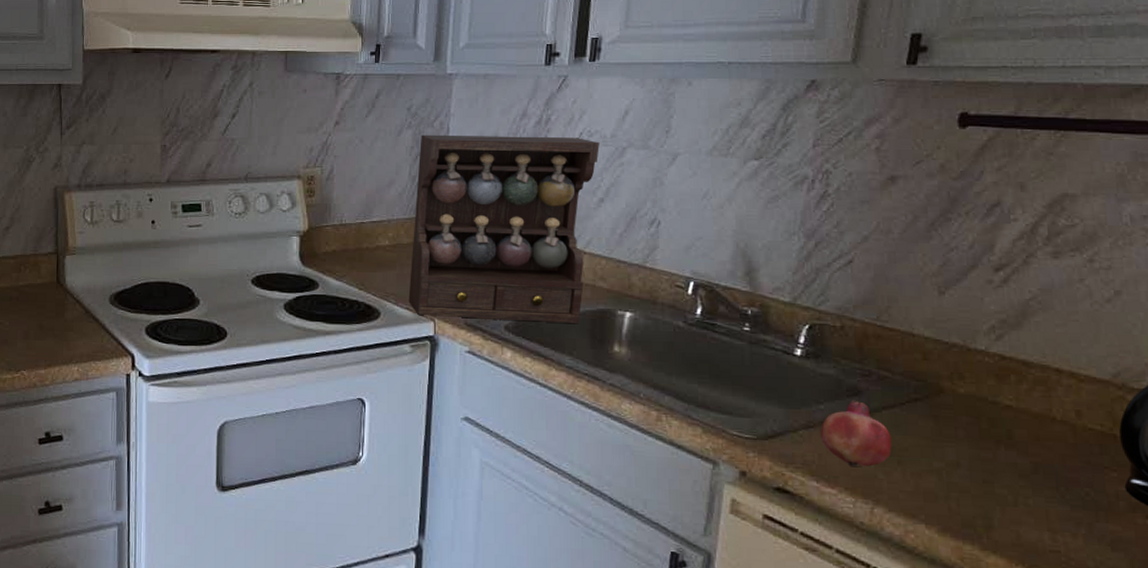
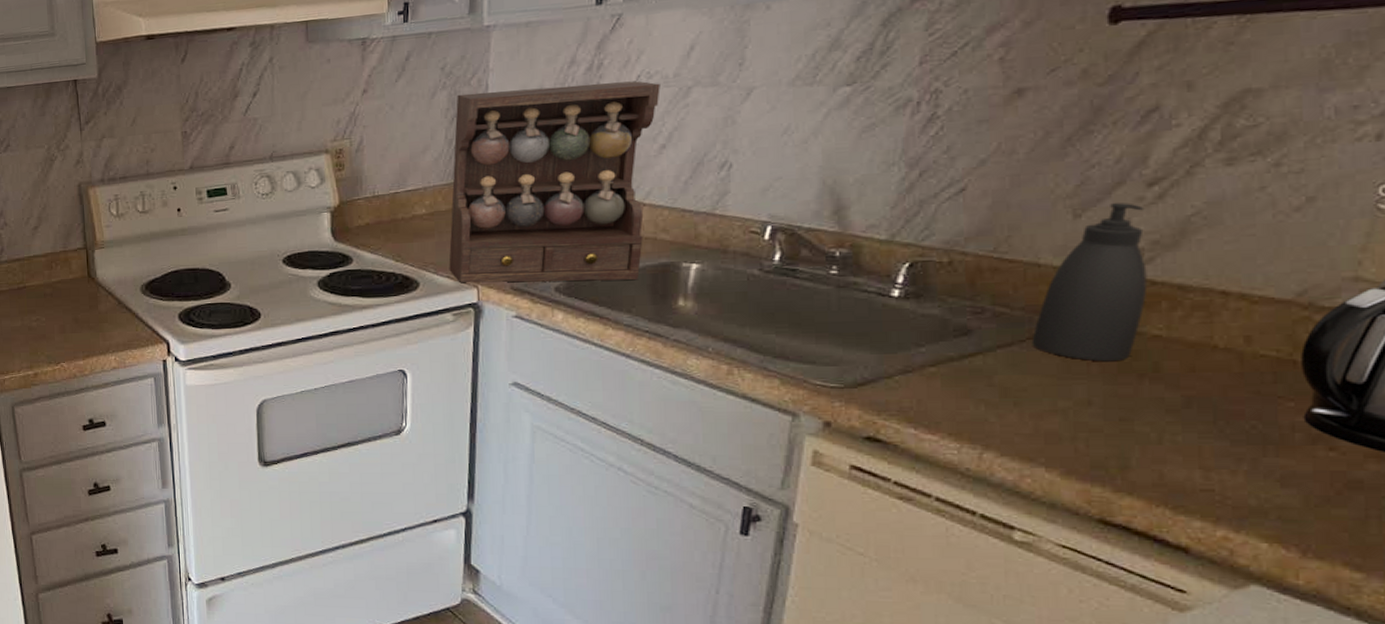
fruit: present [819,400,892,467] -> none [919,340,1007,410]
soap dispenser: none [910,283,999,428] -> present [1031,202,1148,362]

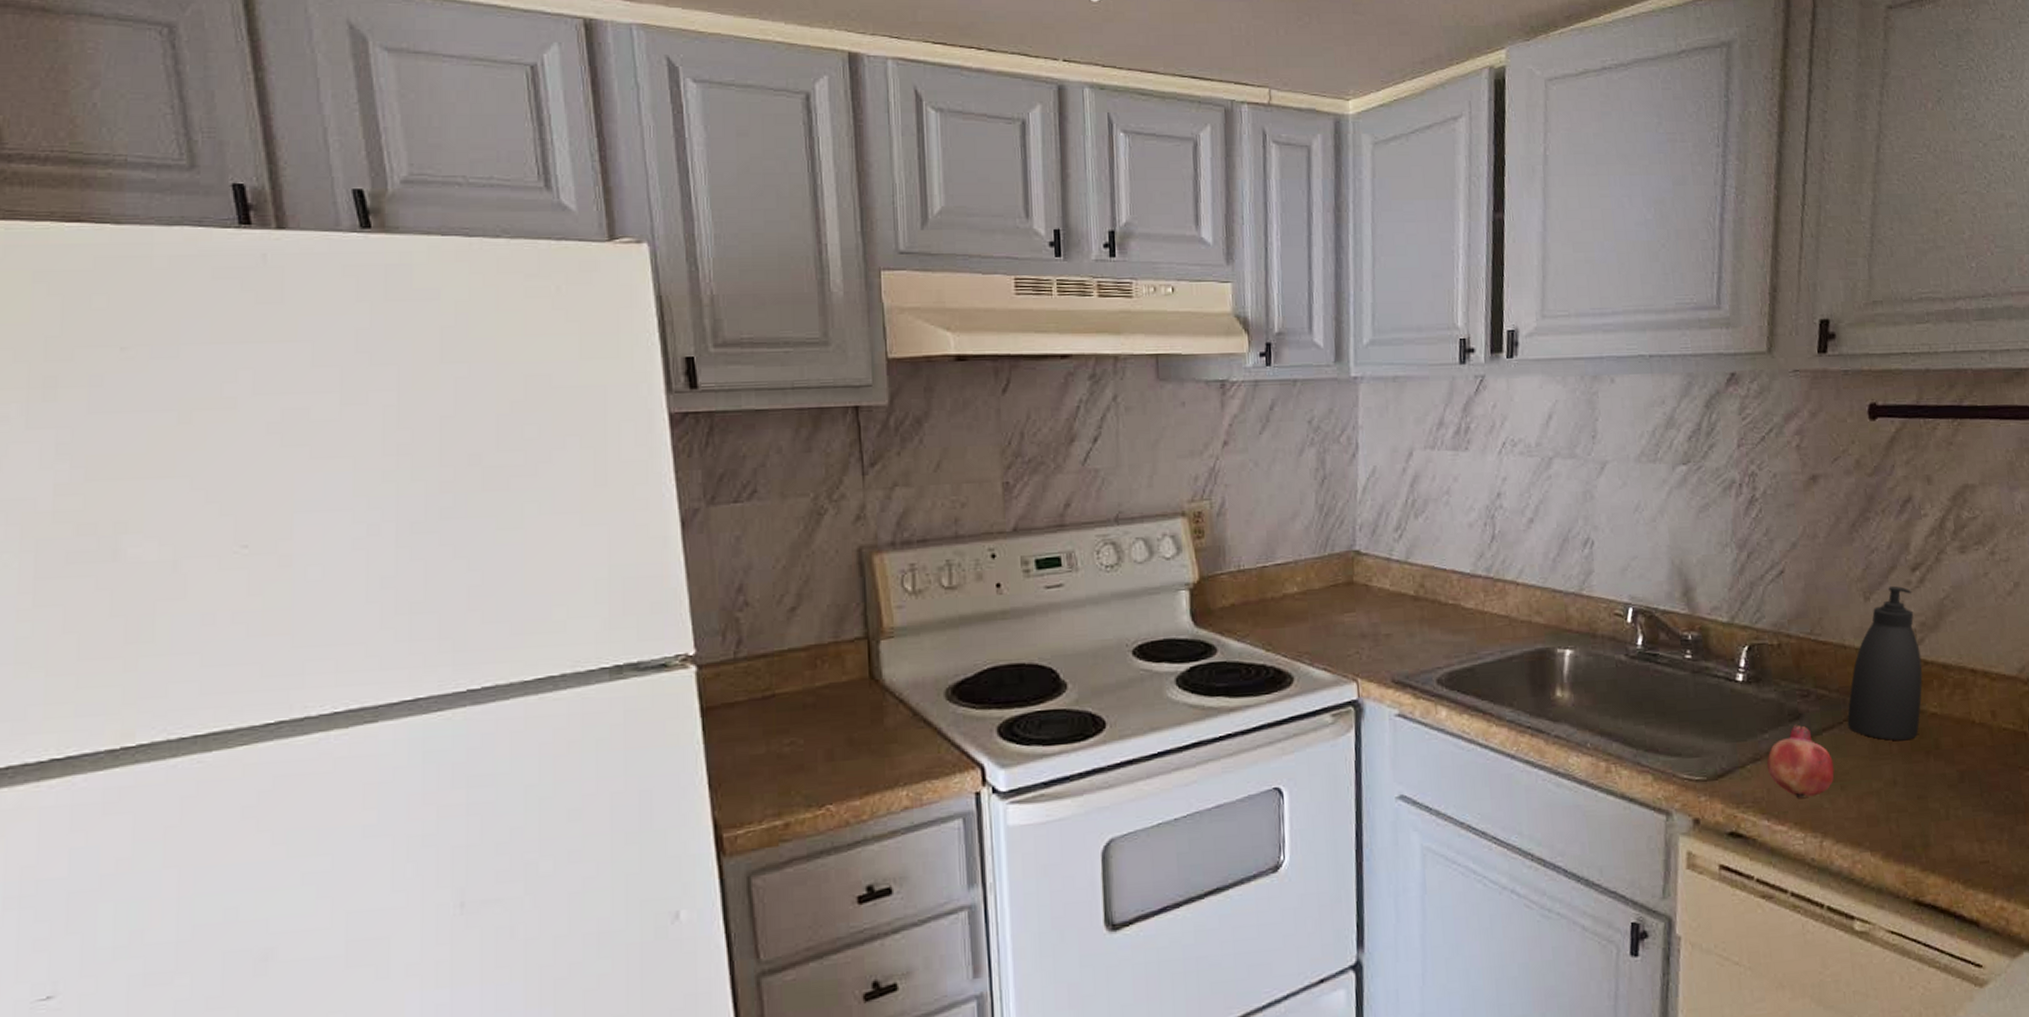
spice rack: present [449,80,660,284] -> none [1325,448,1525,677]
fruit: none [919,340,1007,410] -> present [1766,724,1835,798]

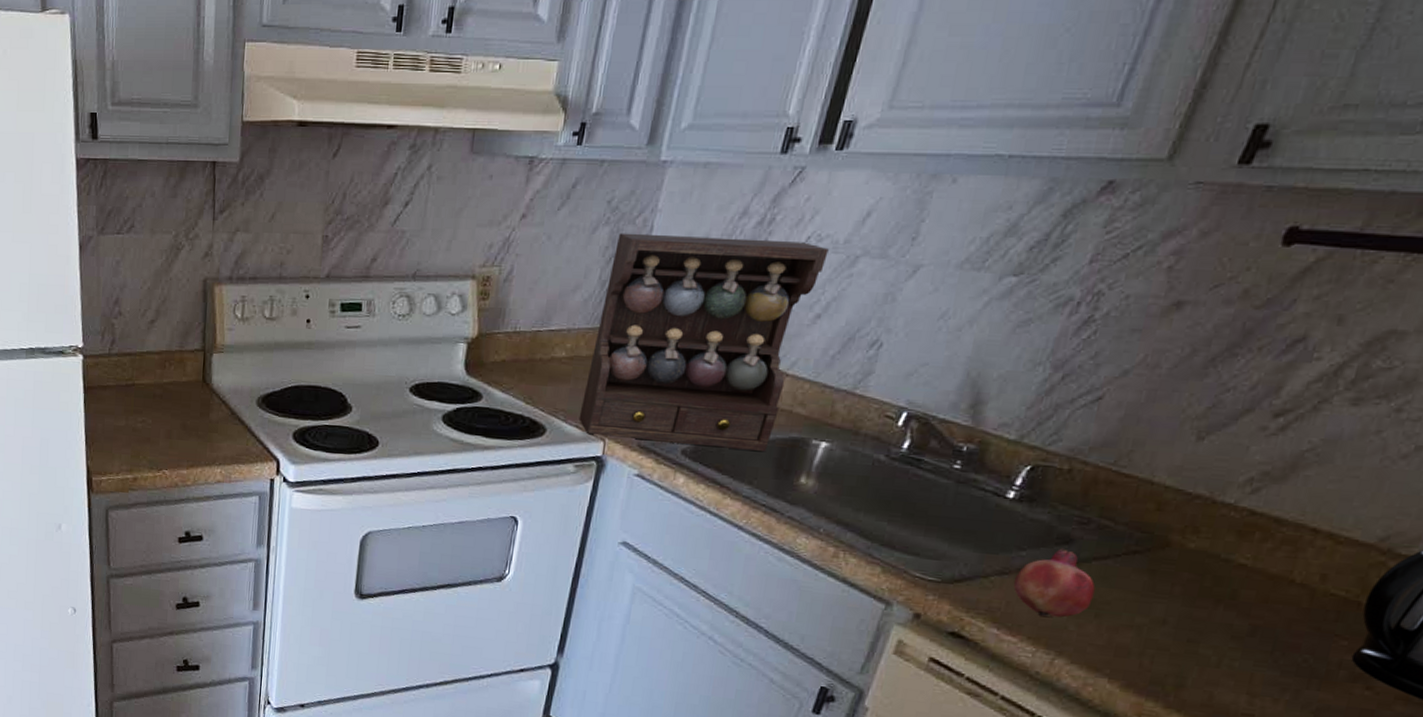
spice rack: none [1325,448,1525,677] -> present [579,233,829,452]
soap dispenser: present [1847,585,1923,741] -> none [1126,429,1266,586]

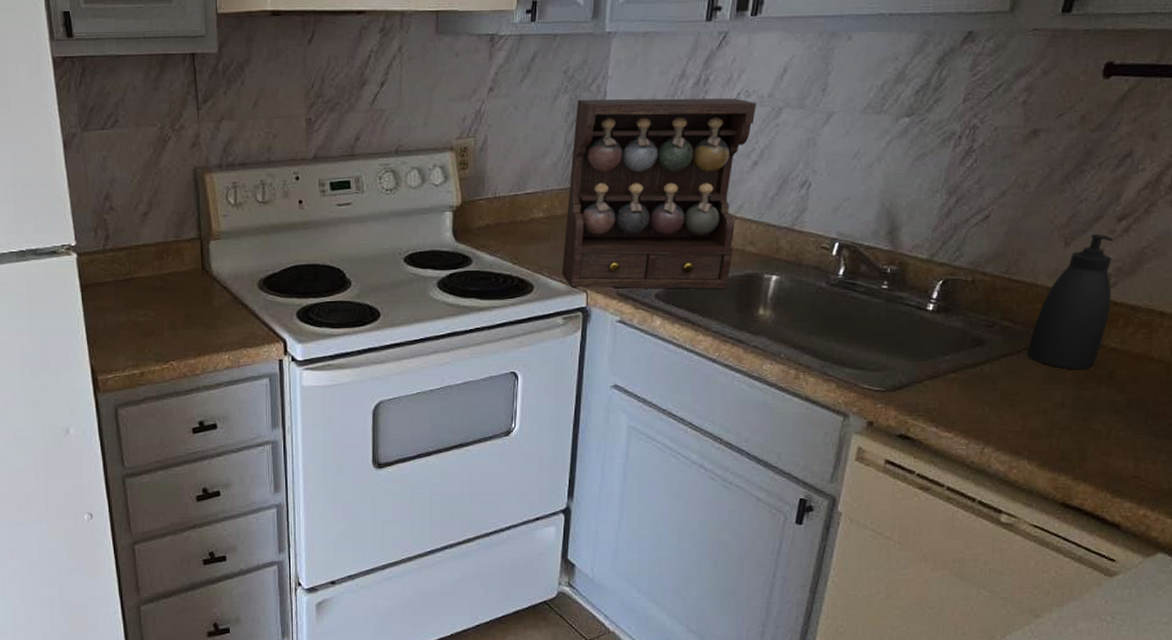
fruit: present [1013,548,1095,618] -> none [943,350,1007,411]
soap dispenser: none [1126,429,1266,586] -> present [1026,233,1115,370]

